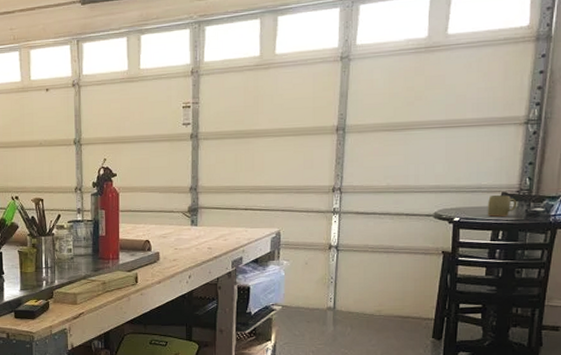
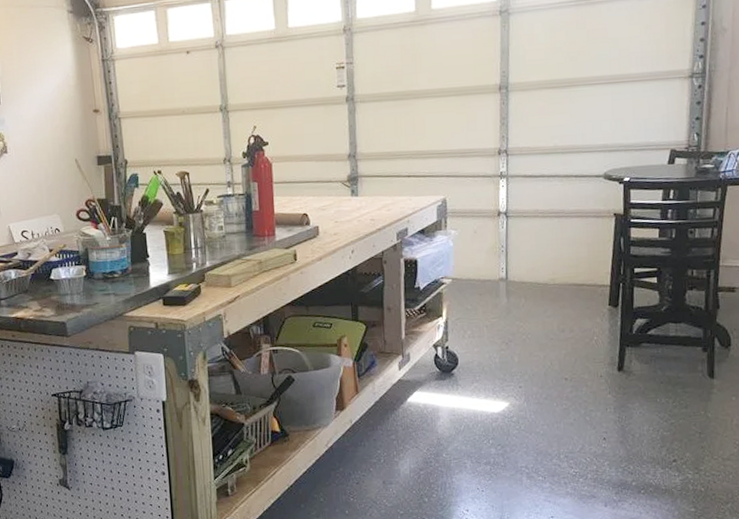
mug: present [487,195,517,217] -> none [656,152,687,176]

